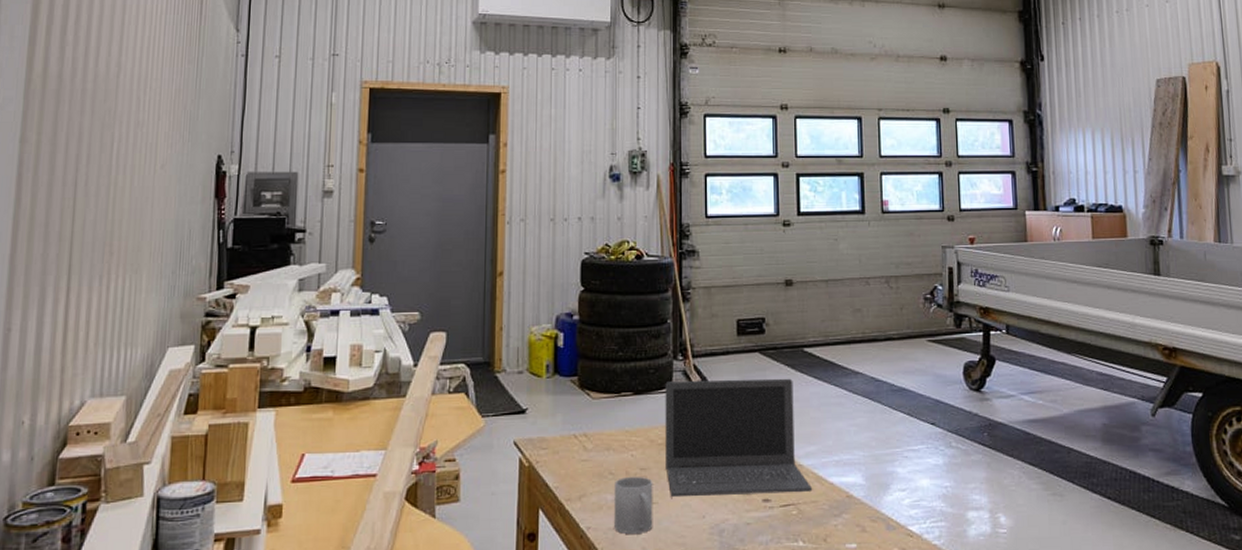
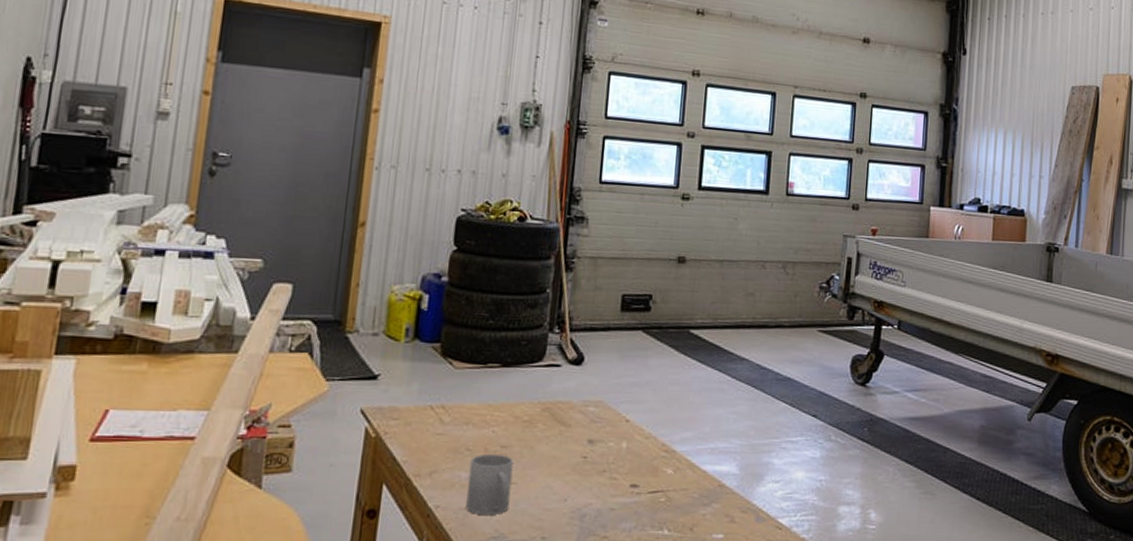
laptop computer: present [665,378,813,498] -> none [529,355,685,480]

